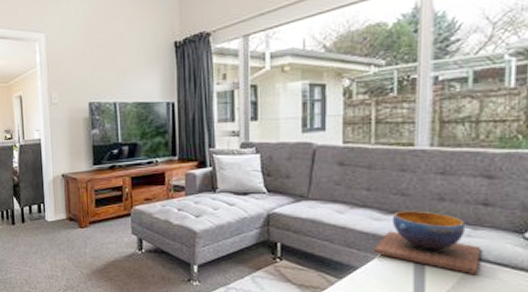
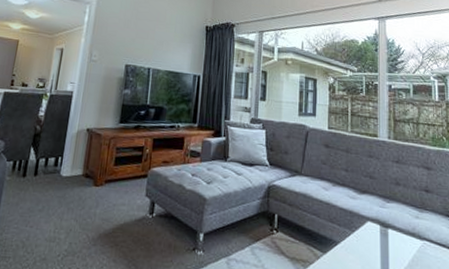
decorative bowl: present [374,210,482,275] -> none [351,191,427,254]

